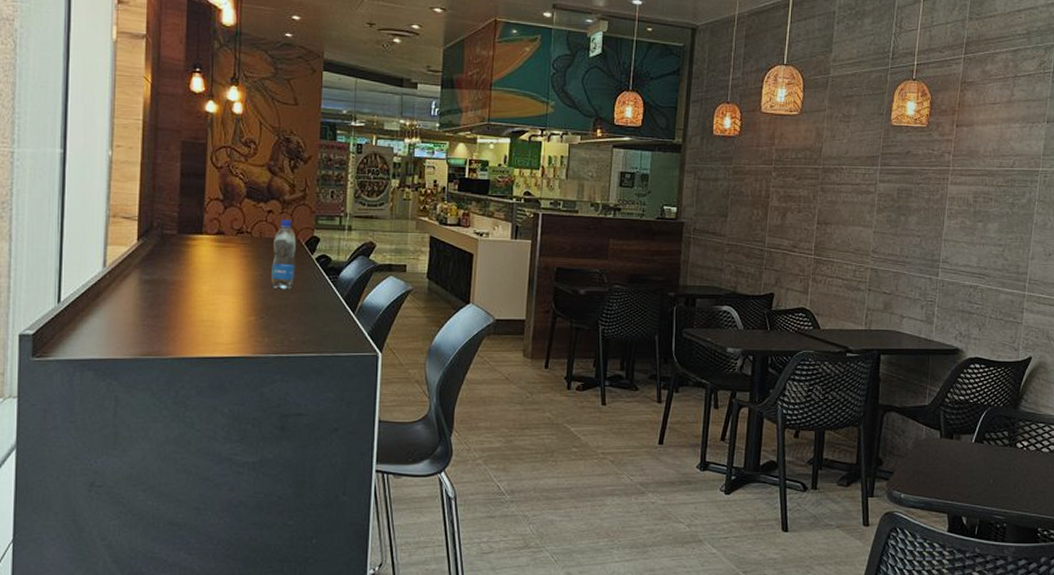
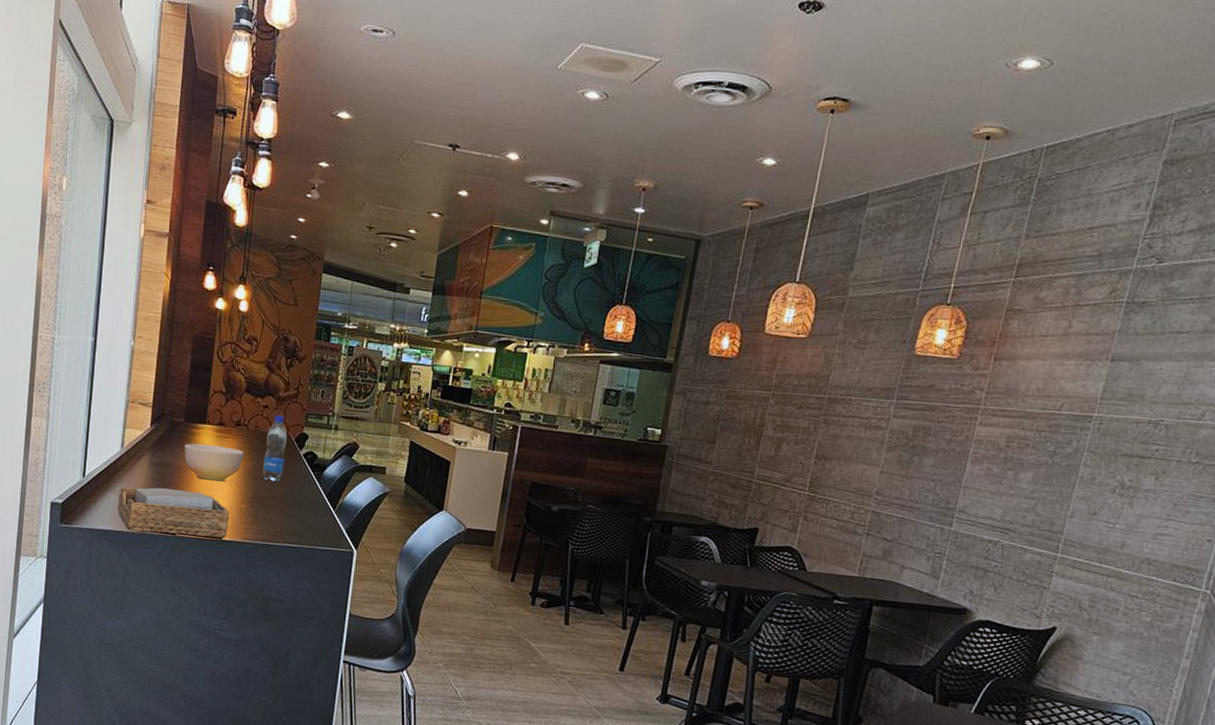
napkin holder: none [102,306,236,358] -> present [117,487,230,539]
bowl: none [179,256,249,294] -> present [184,443,244,481]

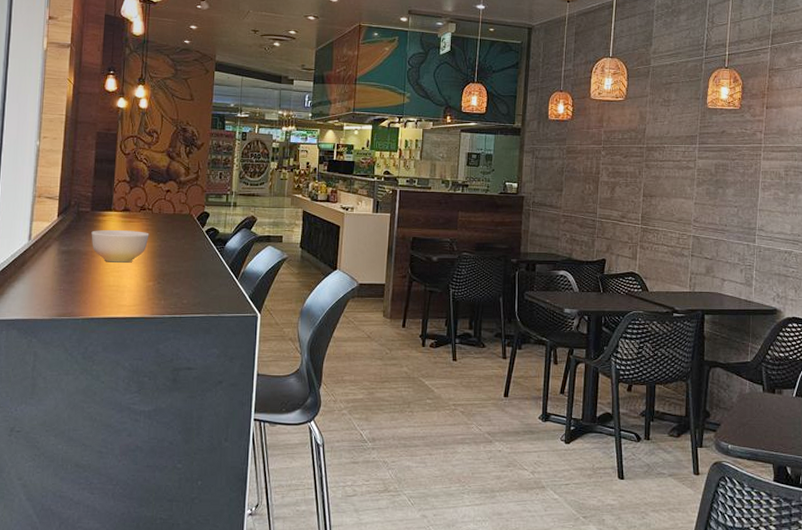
napkin holder: present [117,487,230,539] -> none [25,273,138,318]
bottle: present [262,415,288,482] -> none [168,197,190,259]

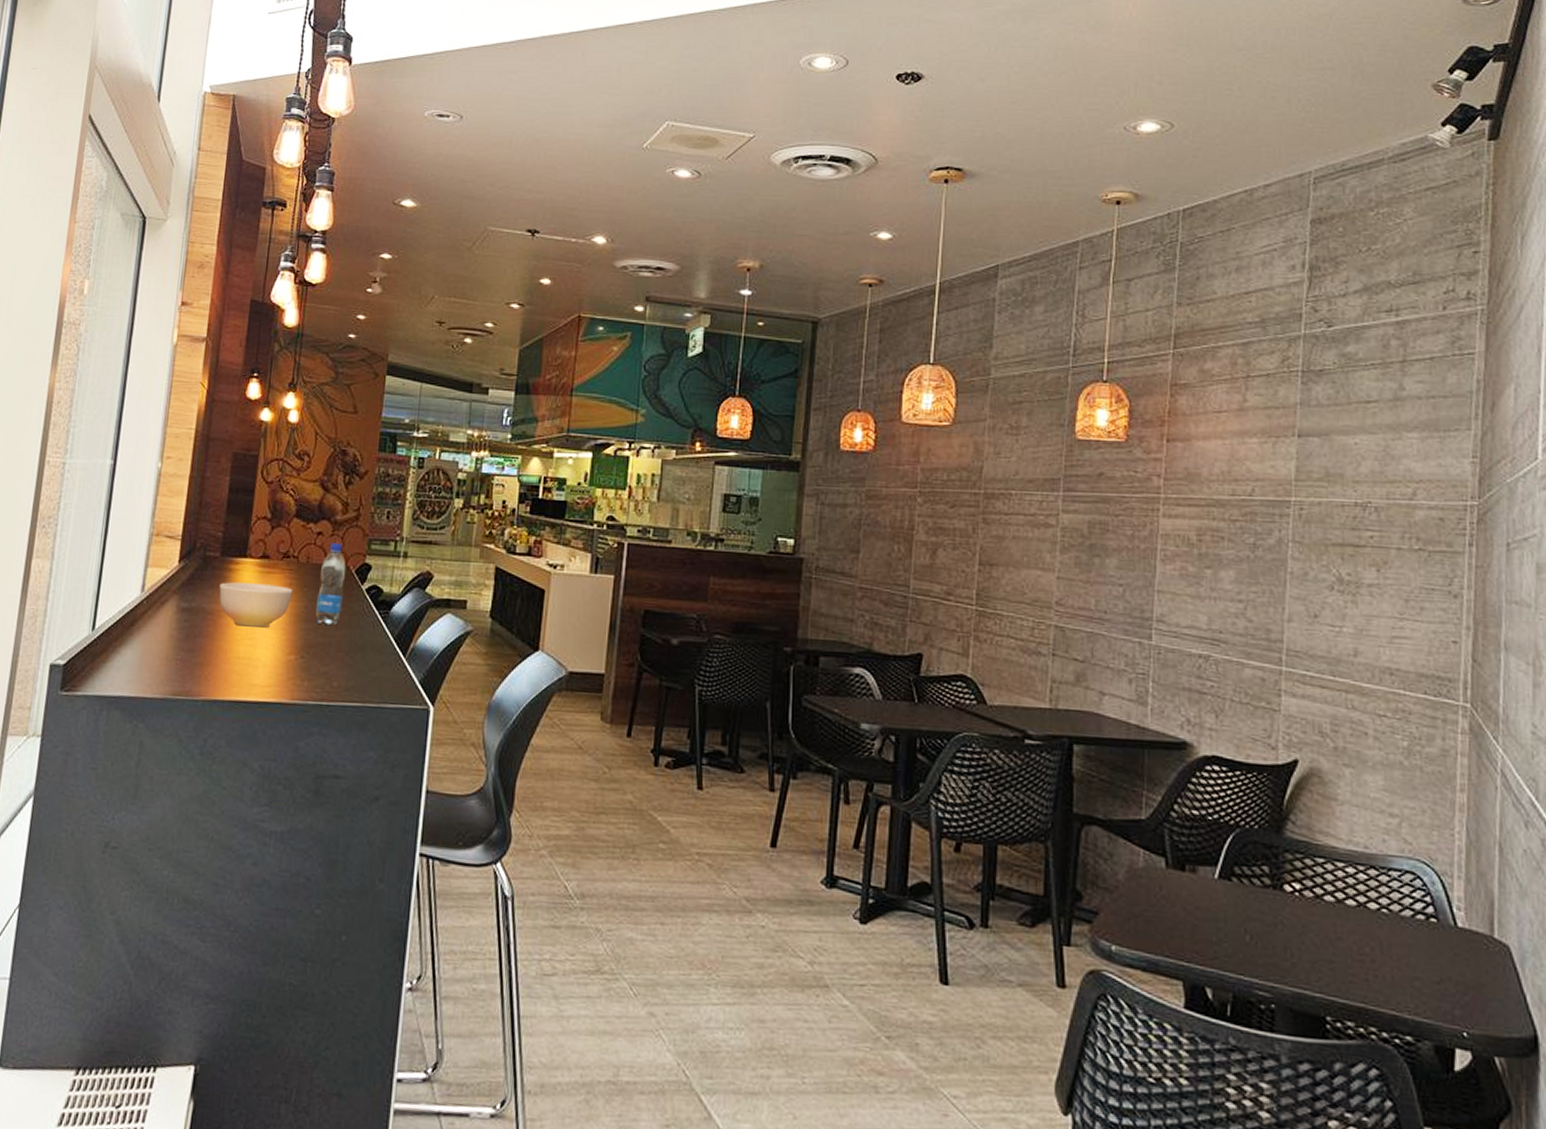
bottle: none [168,197,190,259] -> present [316,542,347,626]

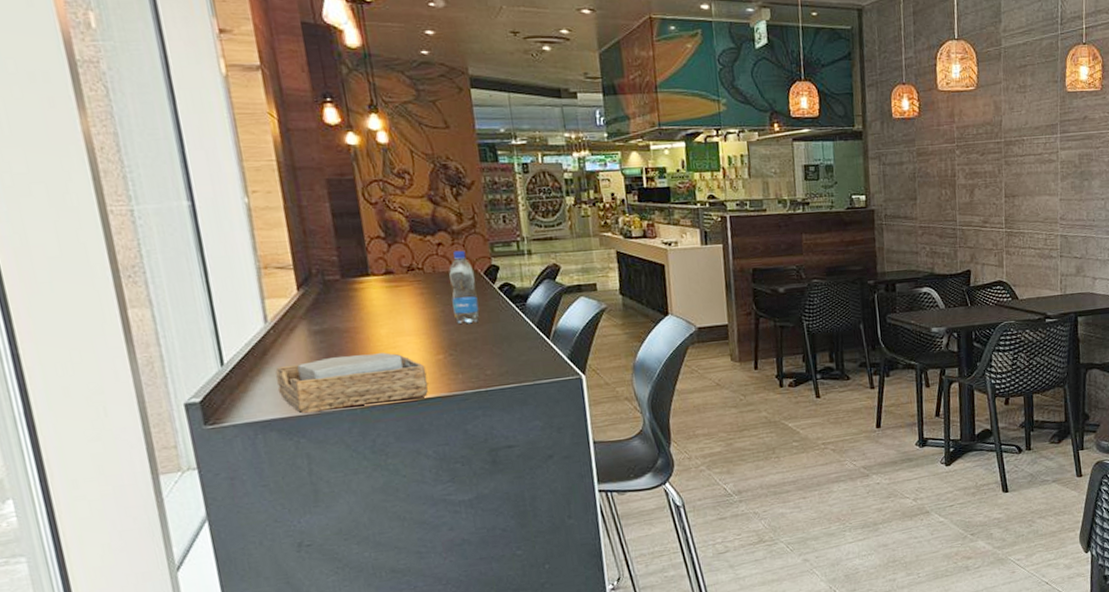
napkin holder: none [133,639,275,700] -> present [275,353,428,414]
bowl: present [219,582,293,628] -> none [347,296,427,338]

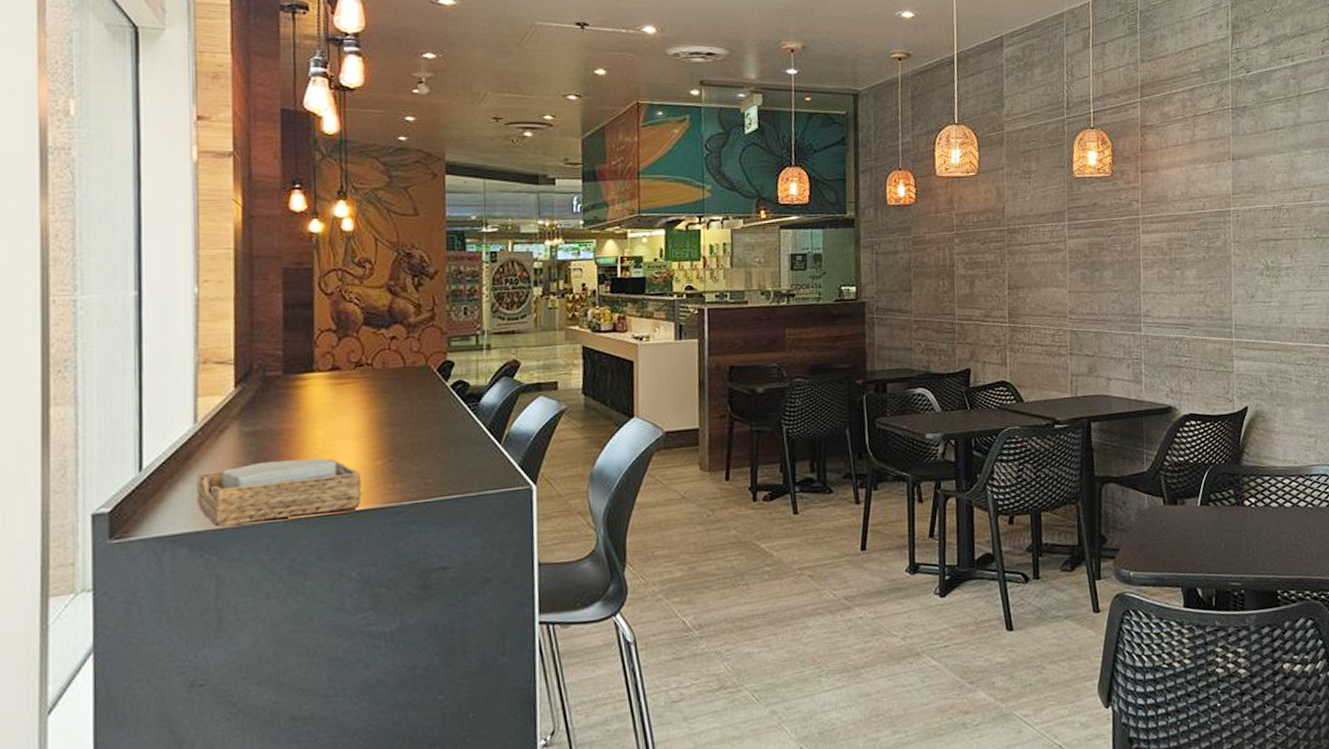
bottle: present [449,250,480,324] -> none [399,344,428,426]

